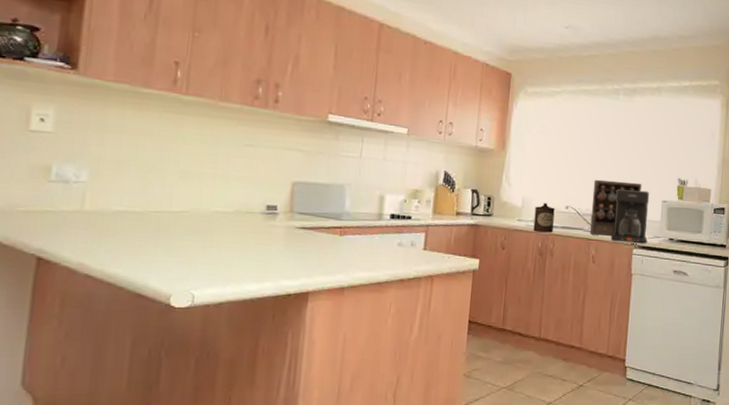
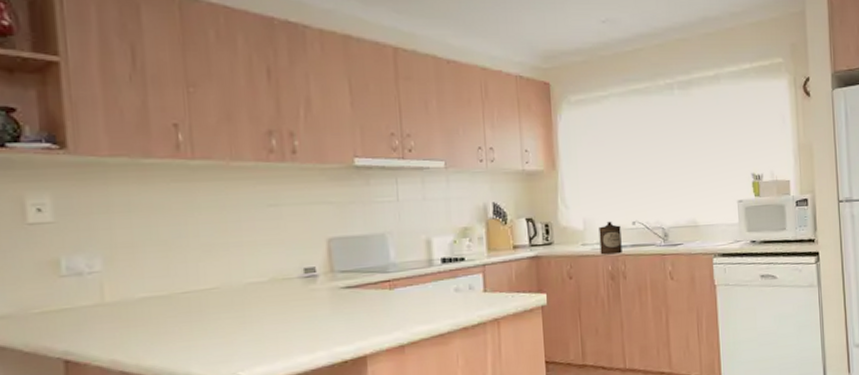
spice rack: present [589,179,642,237] -> none [659,184,713,250]
coffee maker: present [610,188,650,244] -> none [686,192,728,254]

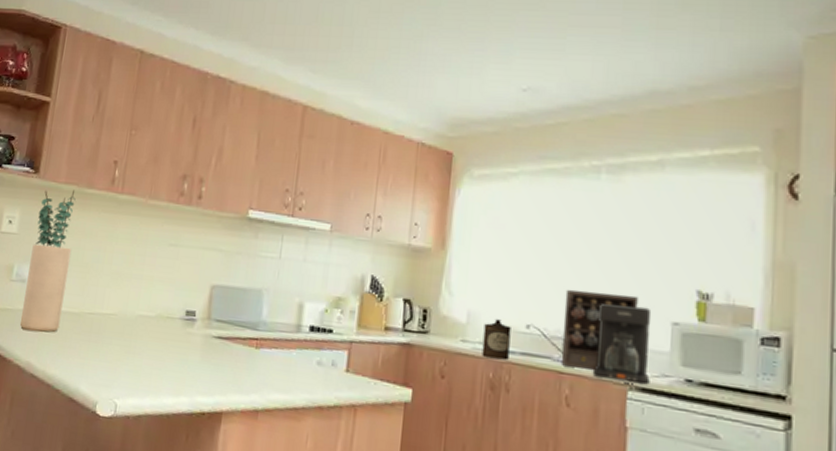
vase: none [79,162,146,327] -> present [19,189,76,333]
spice rack: none [659,184,713,250] -> present [560,289,638,371]
coffee maker: none [686,192,728,254] -> present [592,302,652,385]

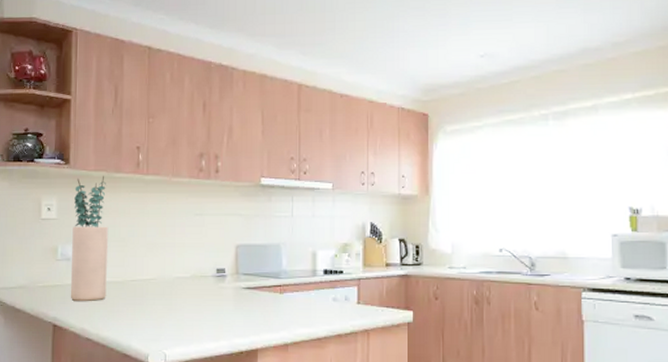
canister: present [482,319,511,361] -> none [466,247,488,279]
spice rack: present [560,289,638,371] -> none [528,216,585,280]
coffee maker: present [592,302,652,385] -> none [553,224,598,286]

